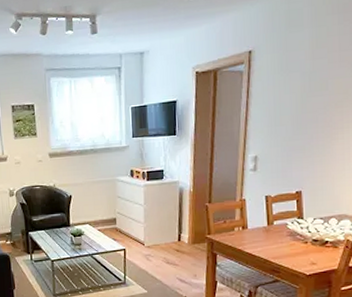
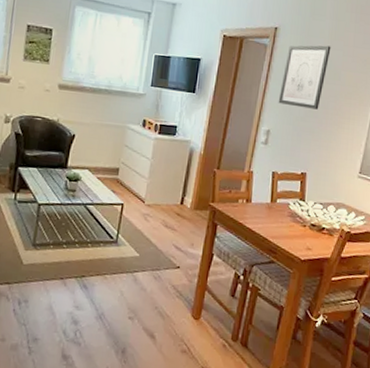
wall art: none [262,56,314,128] -> present [278,45,331,110]

